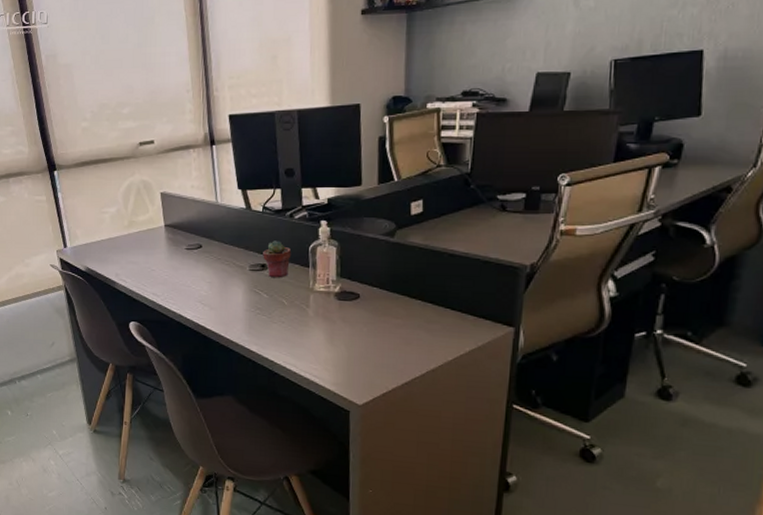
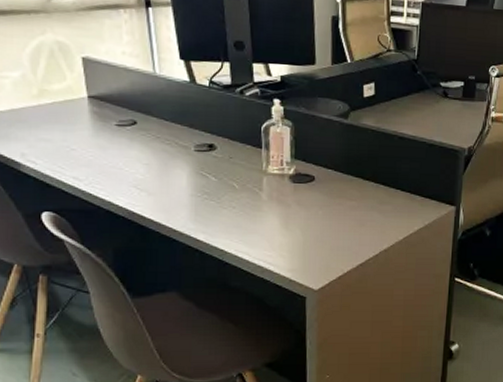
potted succulent: present [263,240,292,278] -> none [210,118,243,160]

